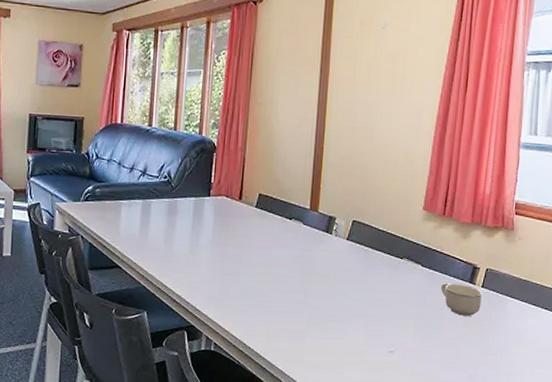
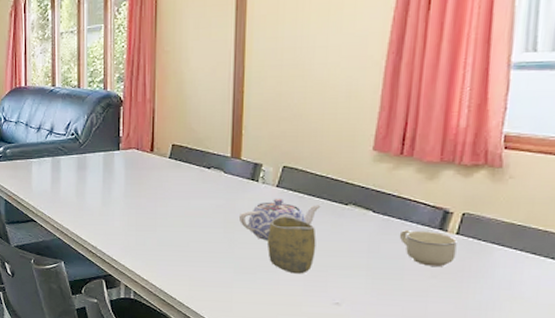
teapot: none [313,250,382,292] -> present [238,198,321,241]
cup: none [337,268,377,324] -> present [268,216,316,274]

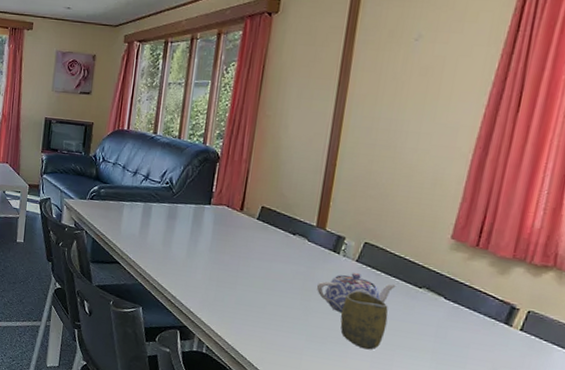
cup: present [399,230,457,266] -> none [466,320,520,360]

